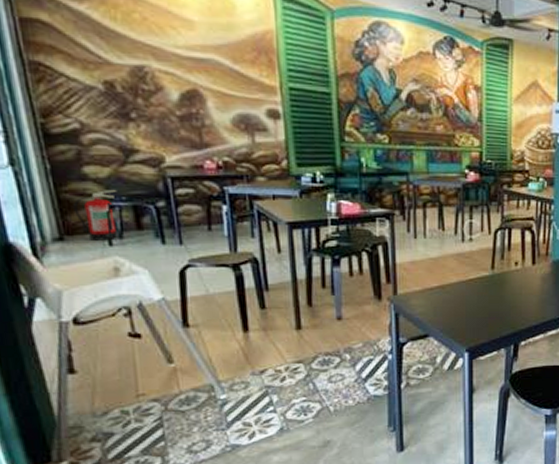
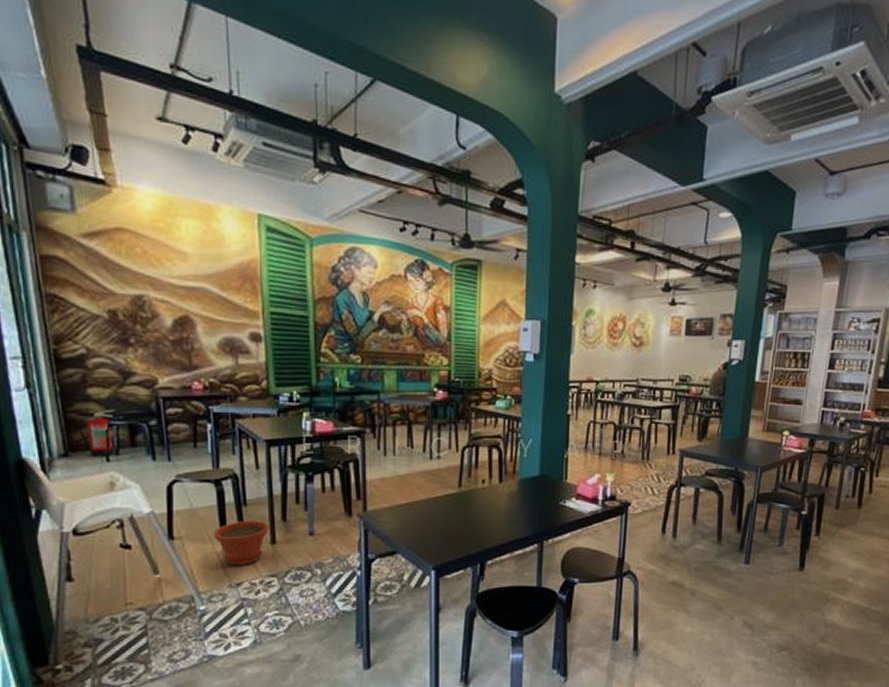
plant pot: none [233,306,294,353] -> present [213,520,269,566]

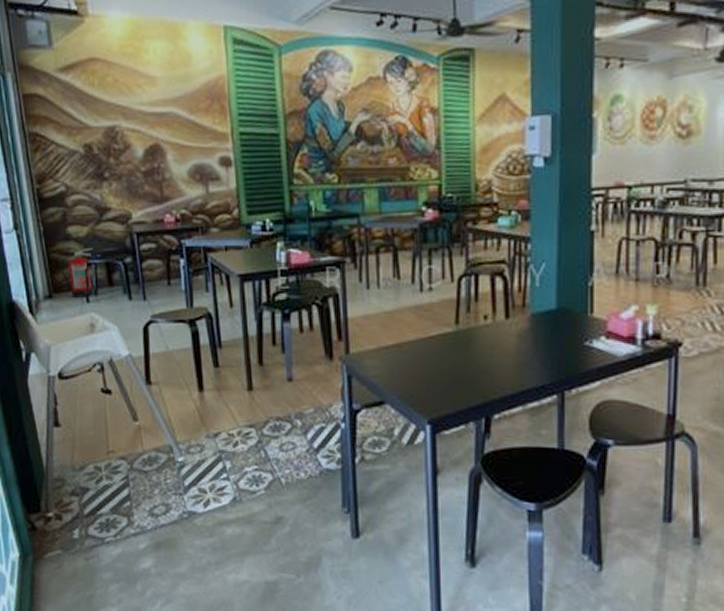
plant pot: present [213,520,269,566] -> none [189,364,245,415]

